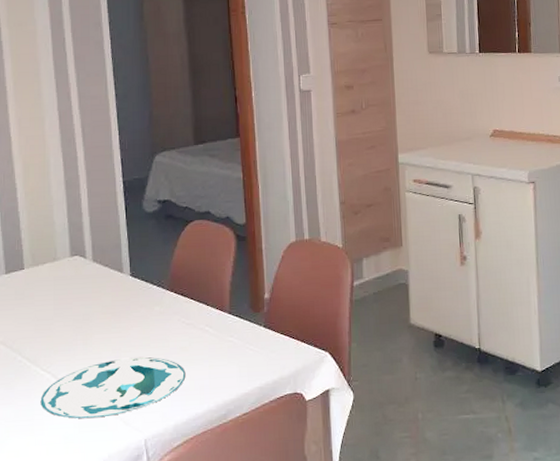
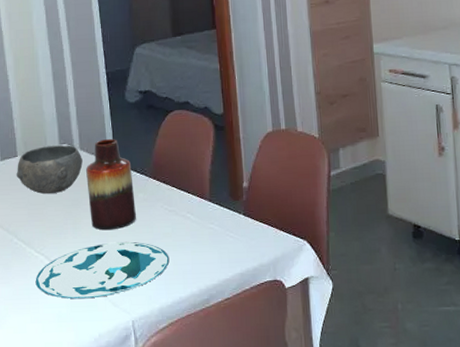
bowl: none [22,257,95,308] -> present [16,145,83,194]
vase: none [99,250,151,346] -> present [86,139,136,231]

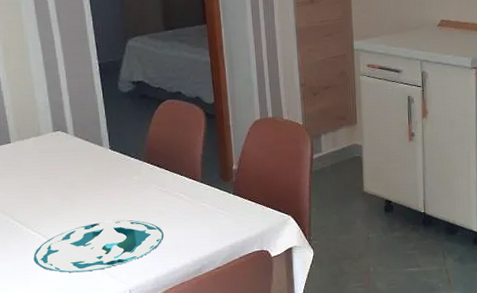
bowl: present [16,145,83,194] -> none [10,132,77,178]
vase: present [86,139,136,231] -> none [81,126,131,210]

